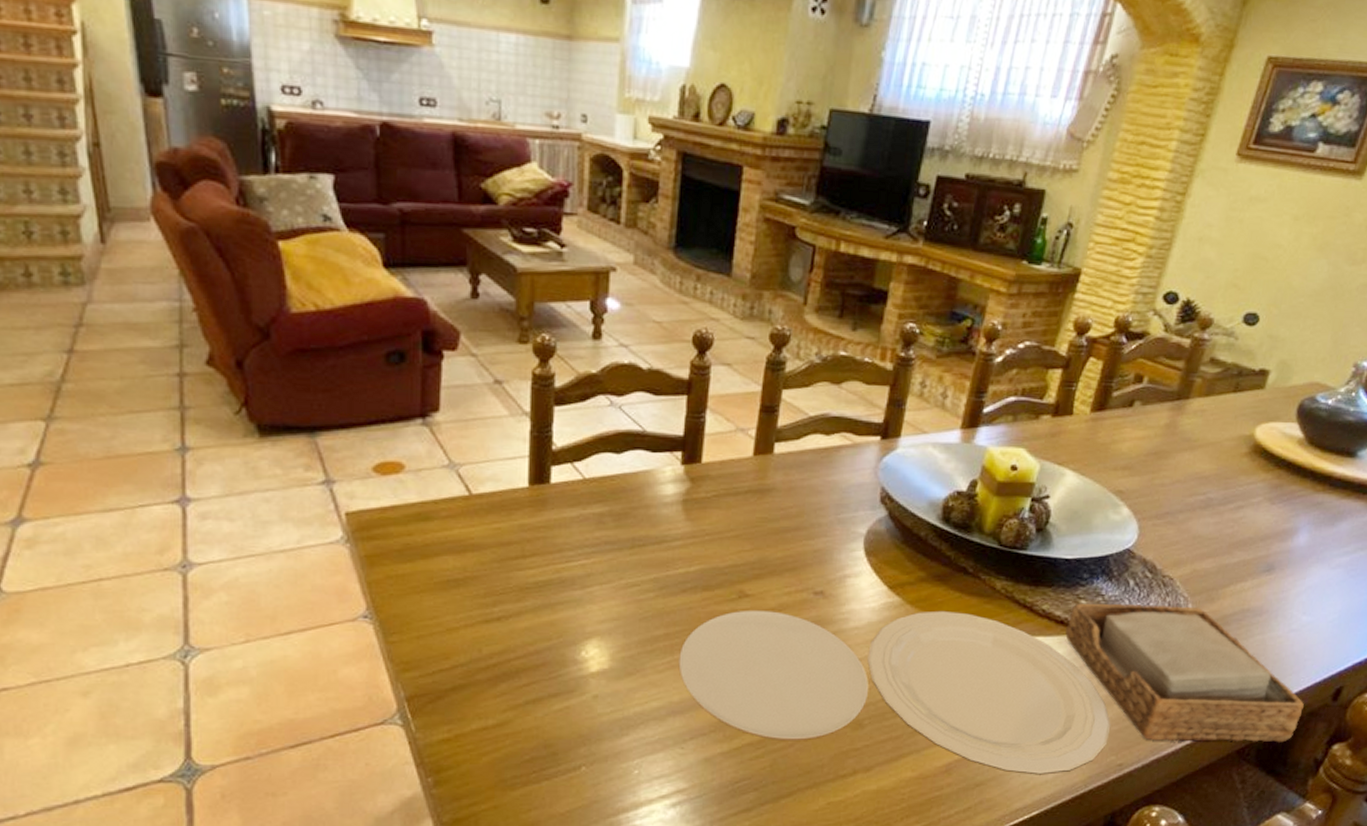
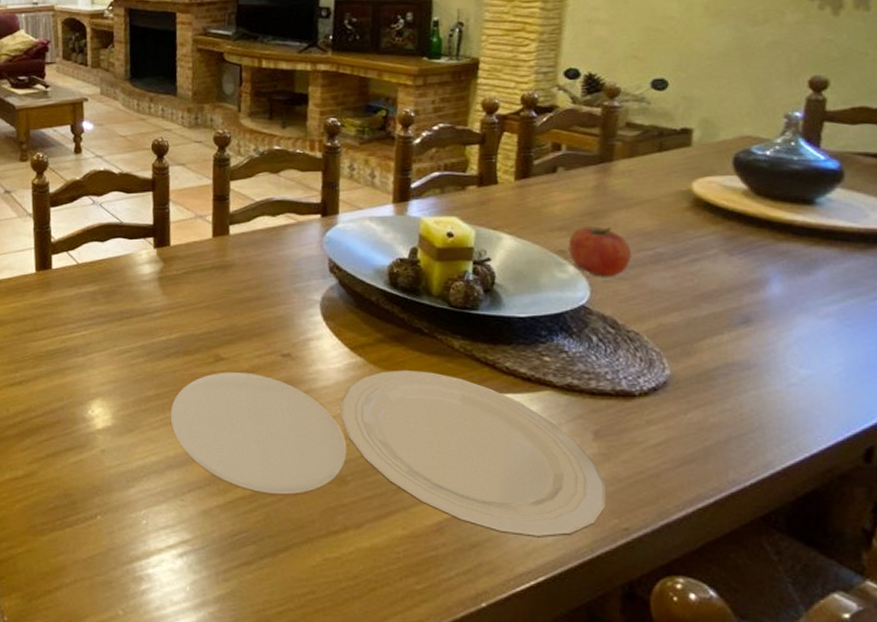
napkin holder: present [1065,603,1304,743] -> none [534,359,831,509]
fruit: none [1126,467,1185,520] -> present [568,226,632,277]

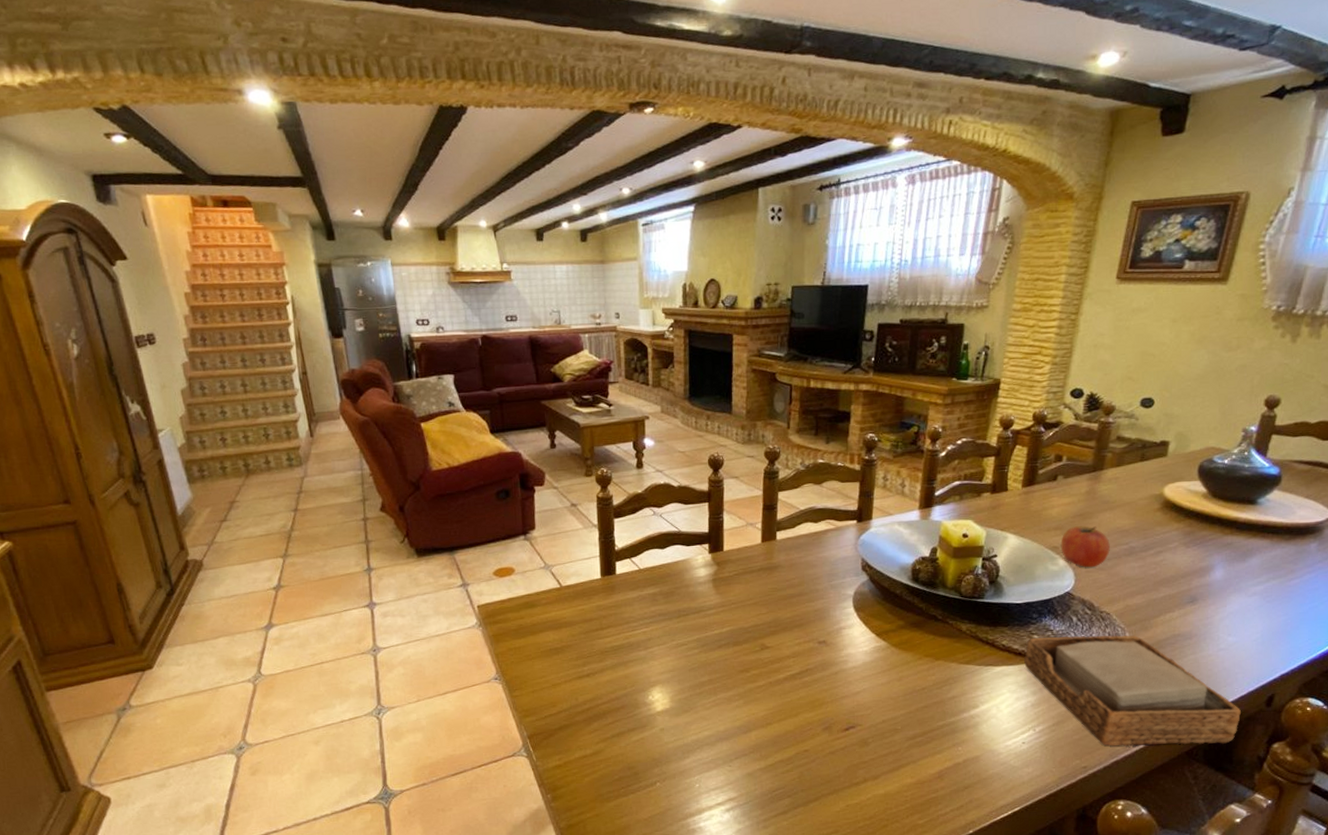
plate: present [170,371,347,496] -> none [721,657,869,758]
plate: present [340,369,607,538] -> none [865,650,1073,778]
napkin holder: none [534,359,831,509] -> present [1024,634,1241,746]

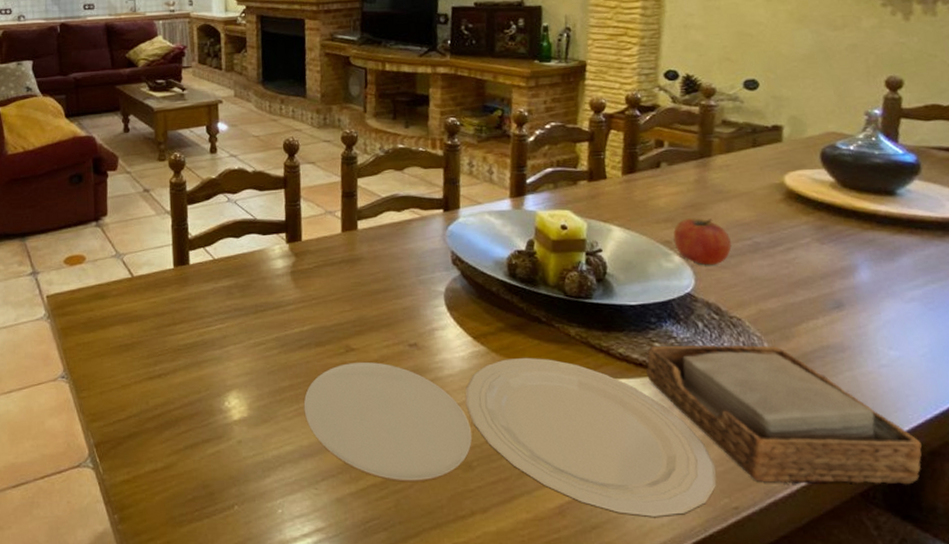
plate: none [721,657,869,758] -> present [303,361,472,483]
plate: none [865,650,1073,778] -> present [465,357,717,518]

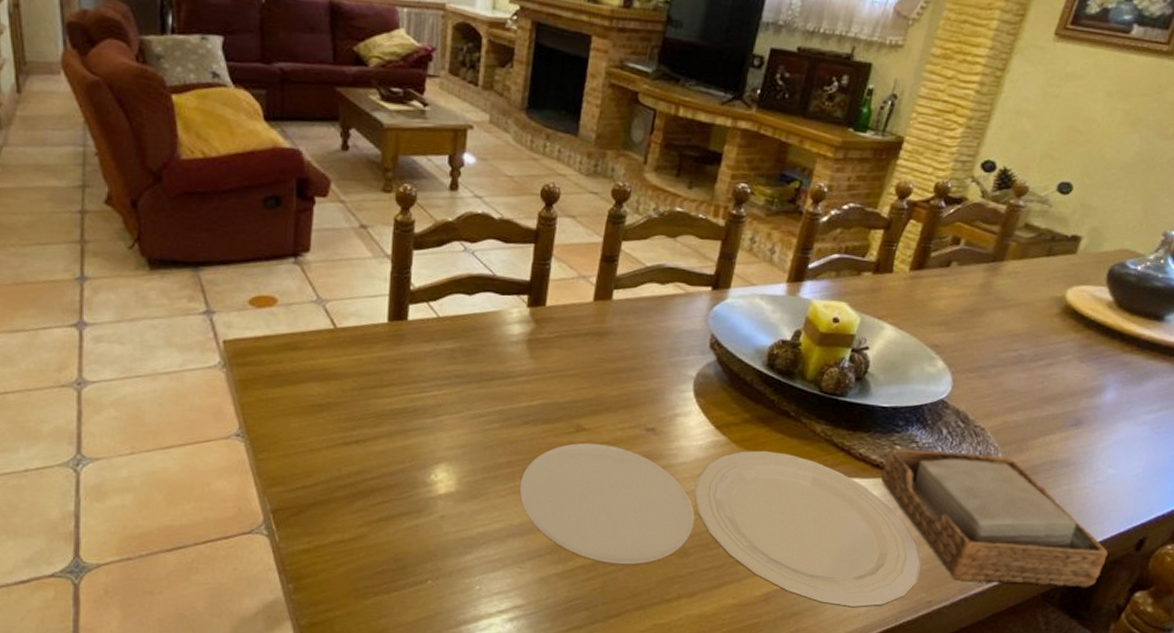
fruit: present [673,218,732,266] -> none [942,323,998,374]

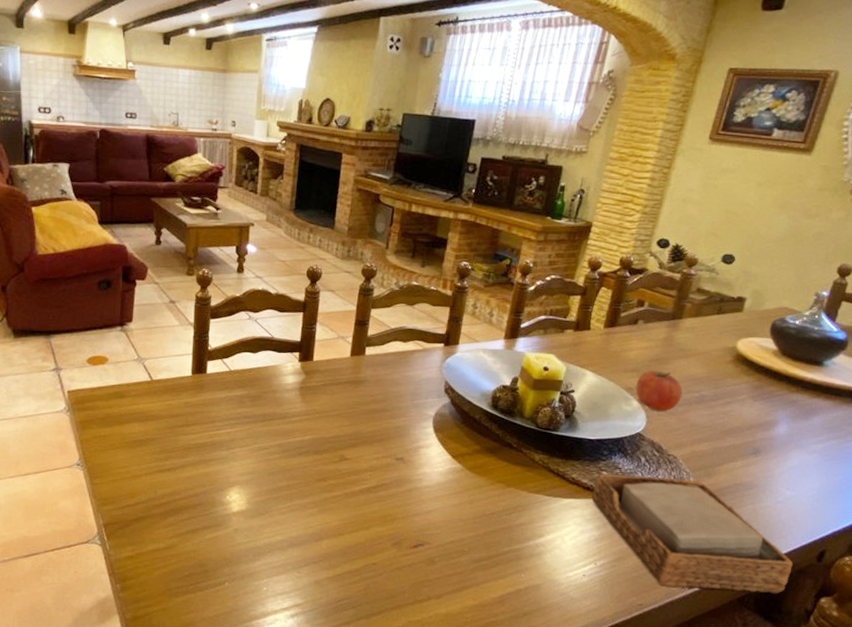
plate: present [519,442,694,566] -> none [296,469,438,572]
plate: present [693,450,922,608] -> none [437,475,632,609]
fruit: none [942,323,998,374] -> present [635,370,682,412]

